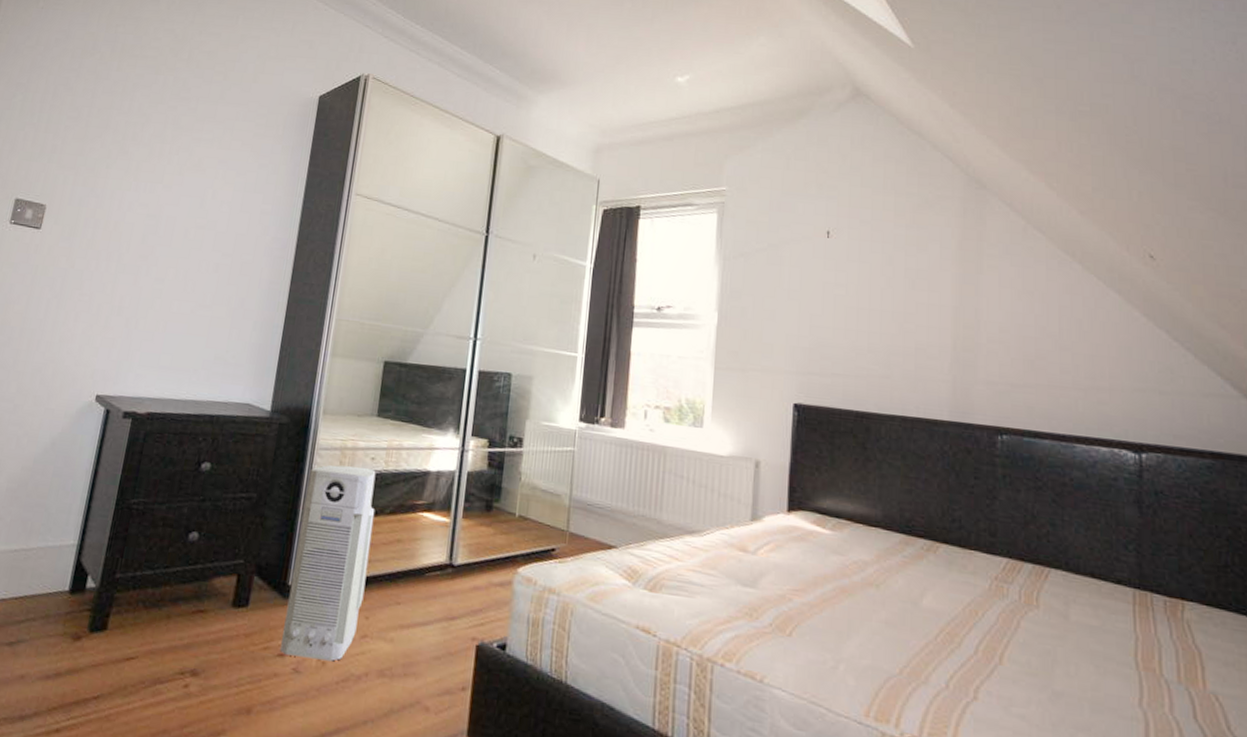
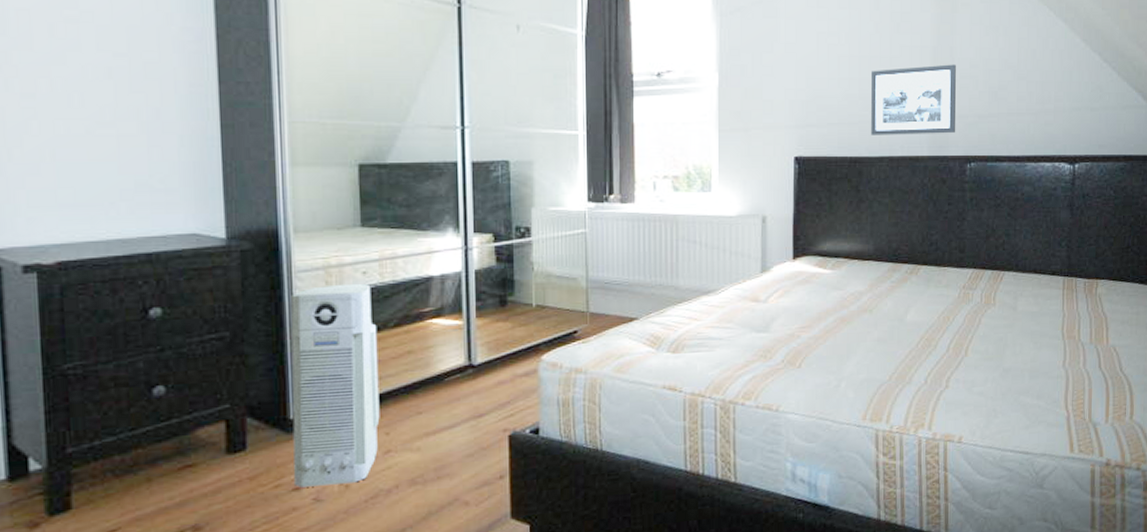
picture frame: none [881,324,982,400] -> present [871,64,956,135]

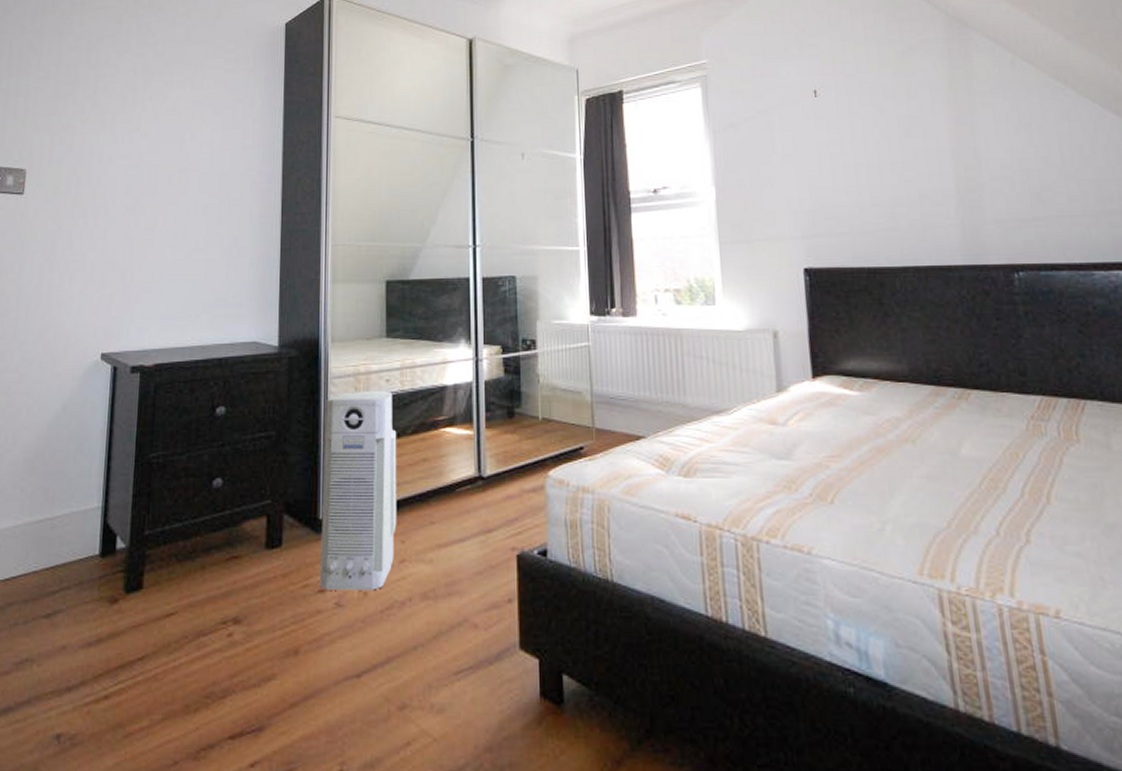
picture frame: present [871,64,956,135] -> none [883,166,993,244]

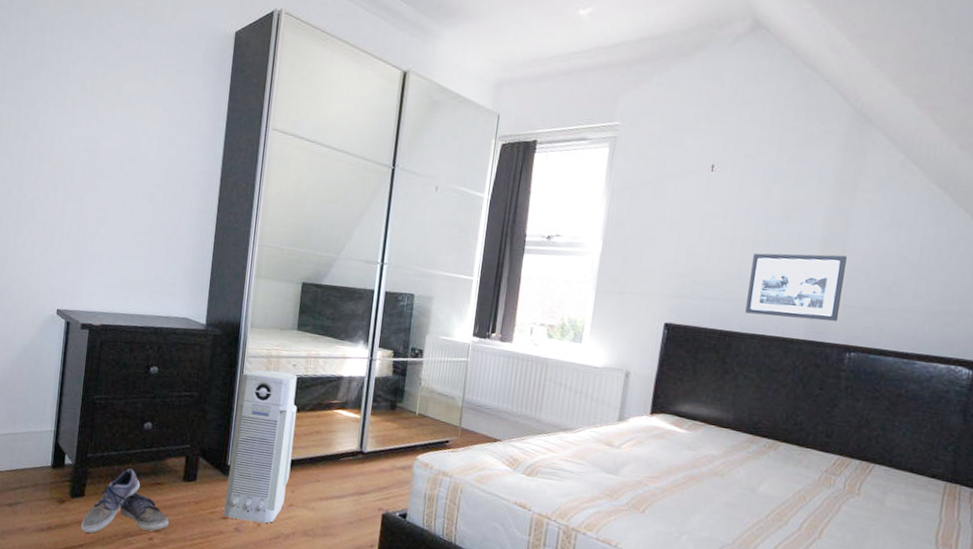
shoe: none [140,543,252,639] -> present [81,468,169,533]
picture frame: none [883,166,993,244] -> present [745,253,847,322]

